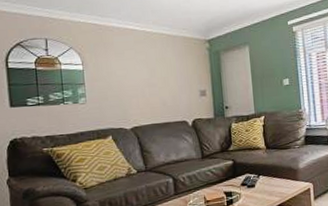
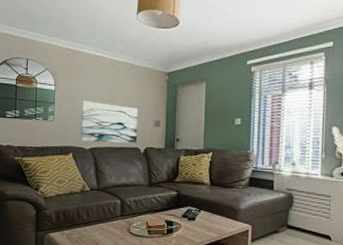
wall art: none [116,77,183,121] -> present [80,101,138,143]

